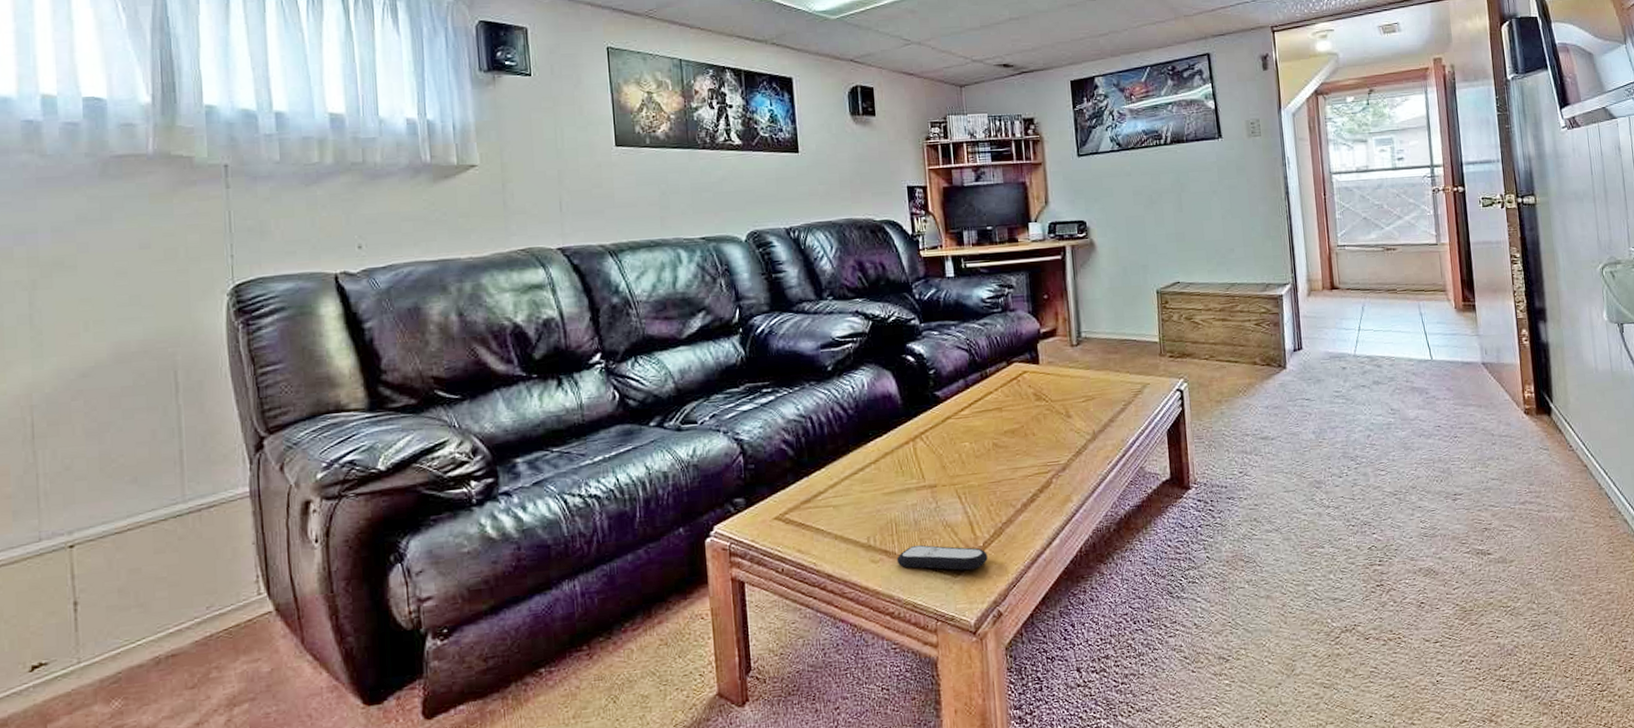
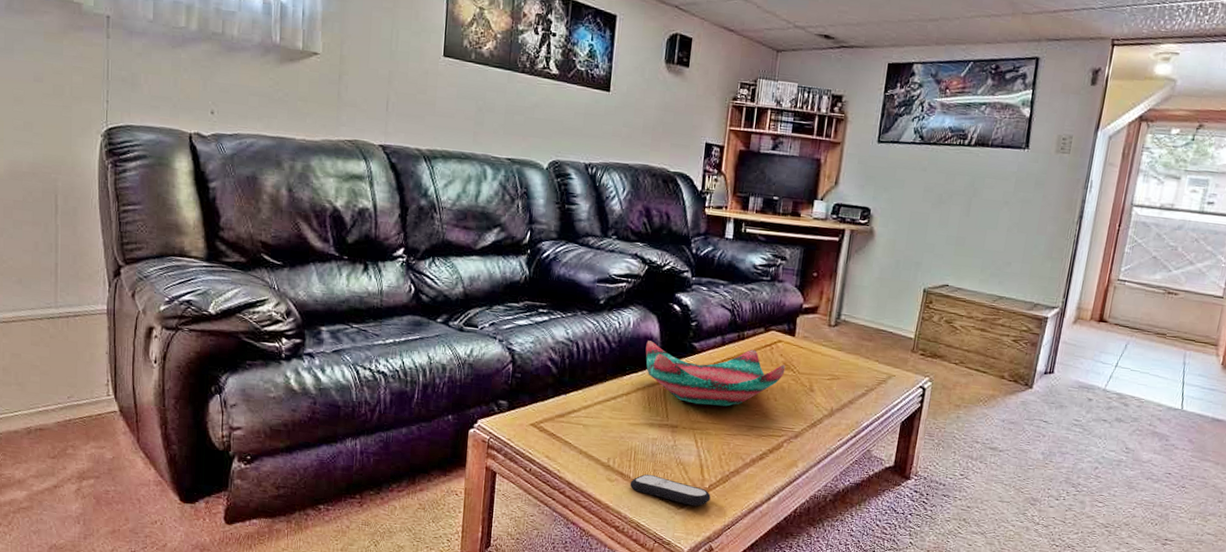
decorative bowl: none [885,386,1037,457] -> present [645,340,786,407]

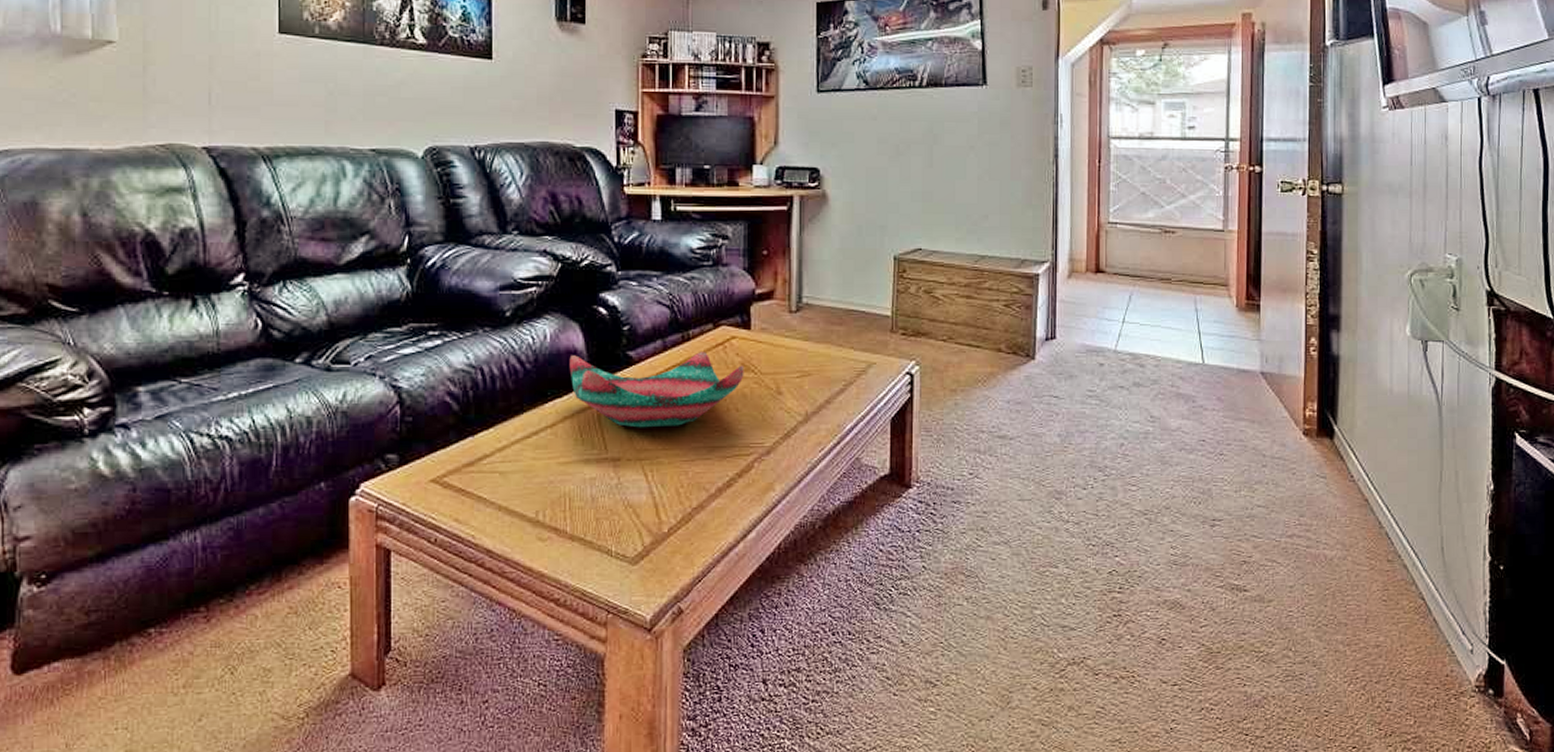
remote control: present [629,474,711,506] -> none [567,524,672,559]

